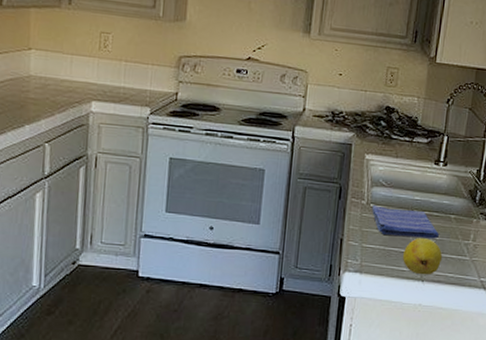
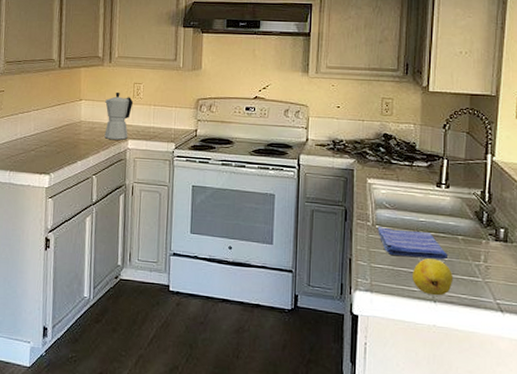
moka pot: none [61,41,100,101] -> present [104,92,134,140]

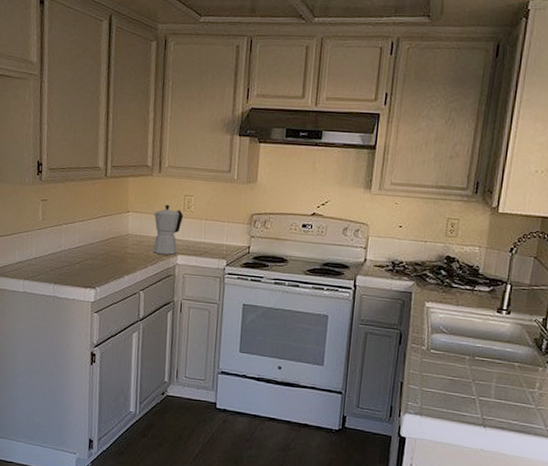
dish towel: present [377,227,447,260] -> none [432,351,502,386]
fruit: present [413,258,452,296] -> none [464,384,505,421]

